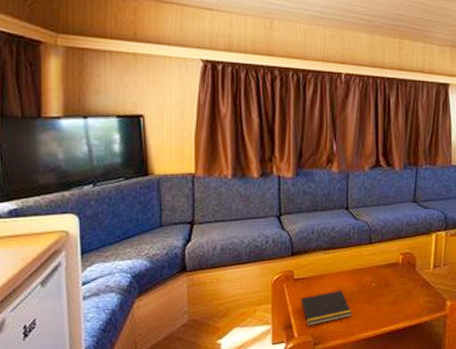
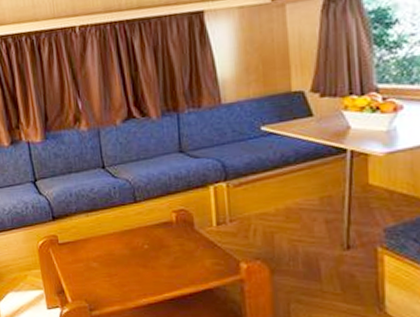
notepad: present [299,290,352,326] -> none [68,253,126,291]

